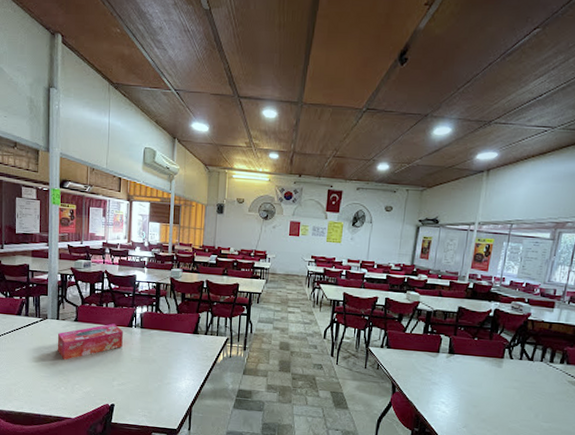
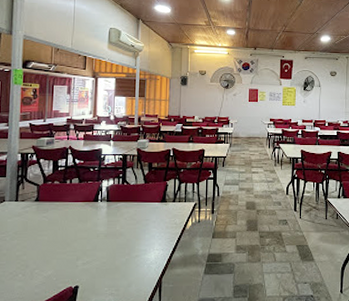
tissue box: present [57,323,123,361] -> none [15,200,88,244]

